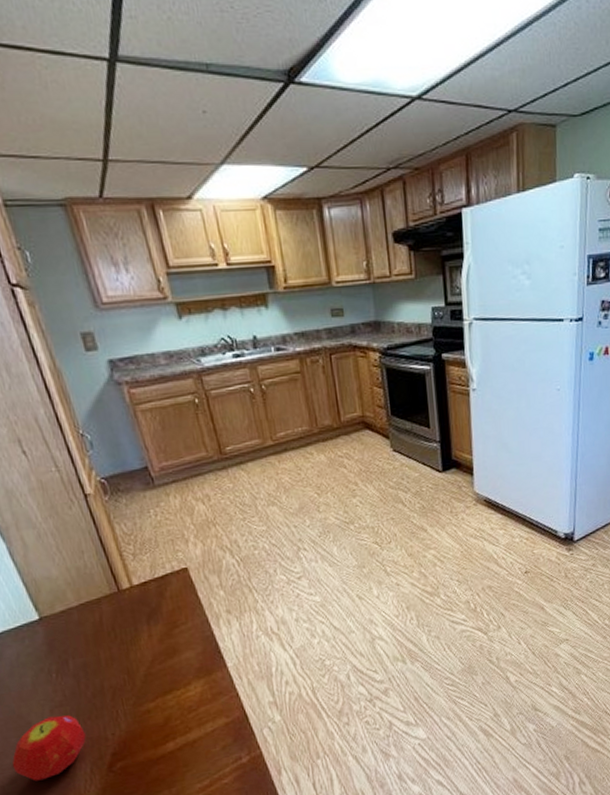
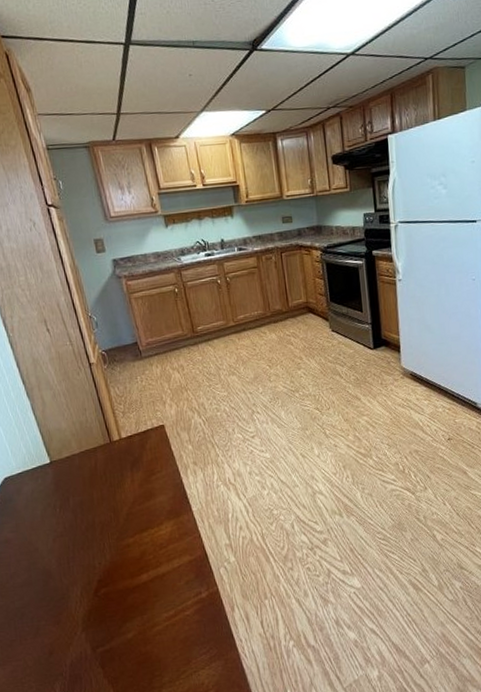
fruit: present [12,715,87,782] -> none [21,544,79,600]

